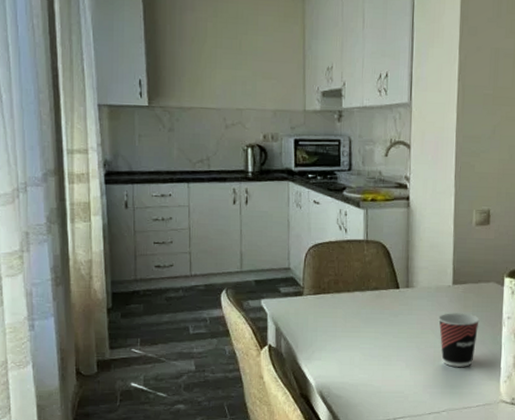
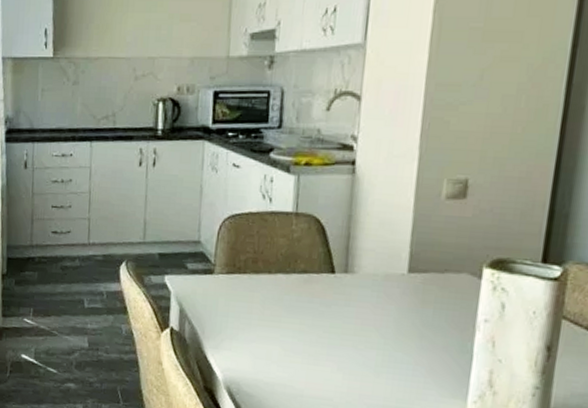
cup: present [439,313,480,367] -> none [385,308,443,378]

